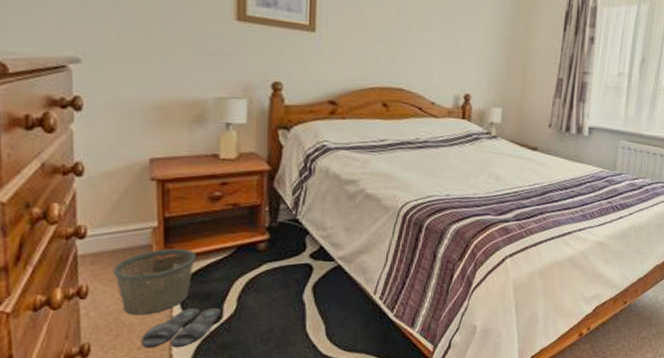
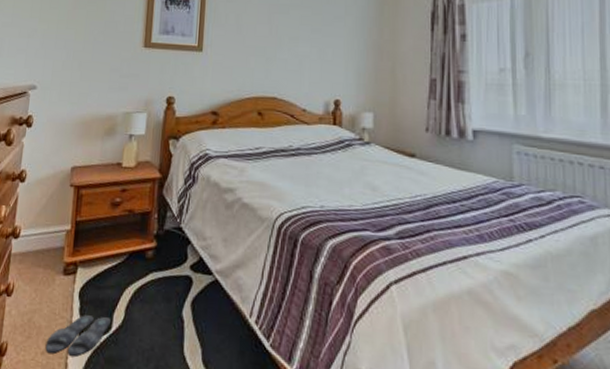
basket: present [112,248,196,315] -> none [33,251,97,318]

